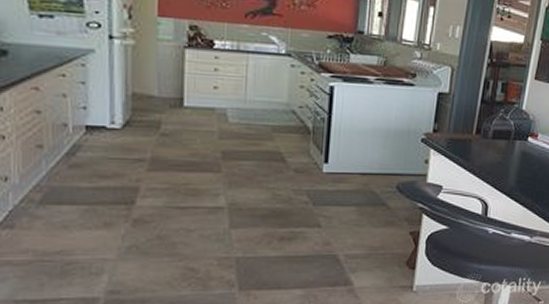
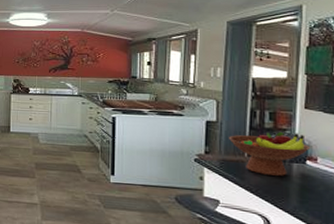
fruit bowl: none [458,106,534,156] -> present [228,132,311,177]

